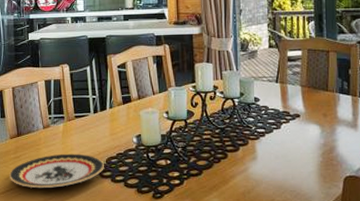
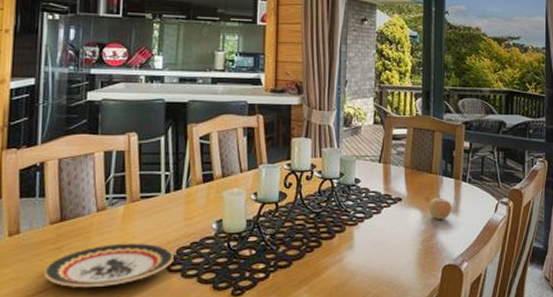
fruit: none [326,111,350,135] -> present [428,195,452,220]

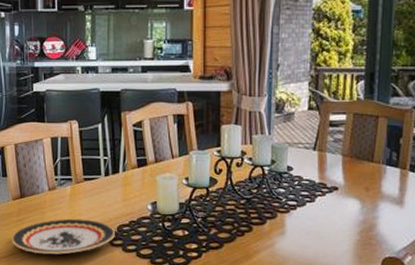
fruit: present [428,195,452,220] -> none [368,185,396,212]

